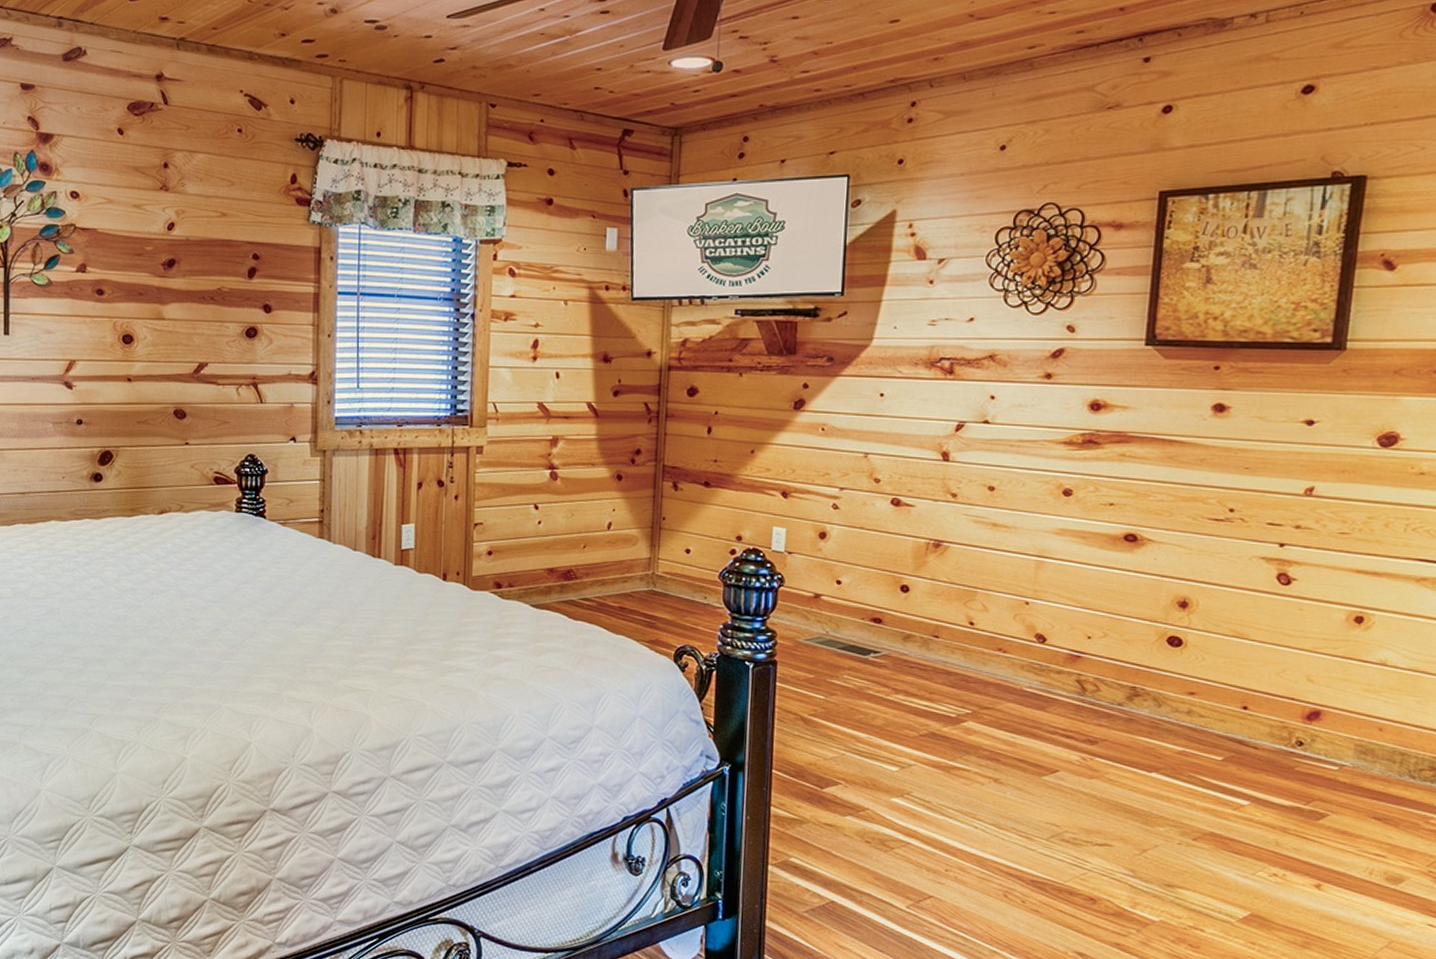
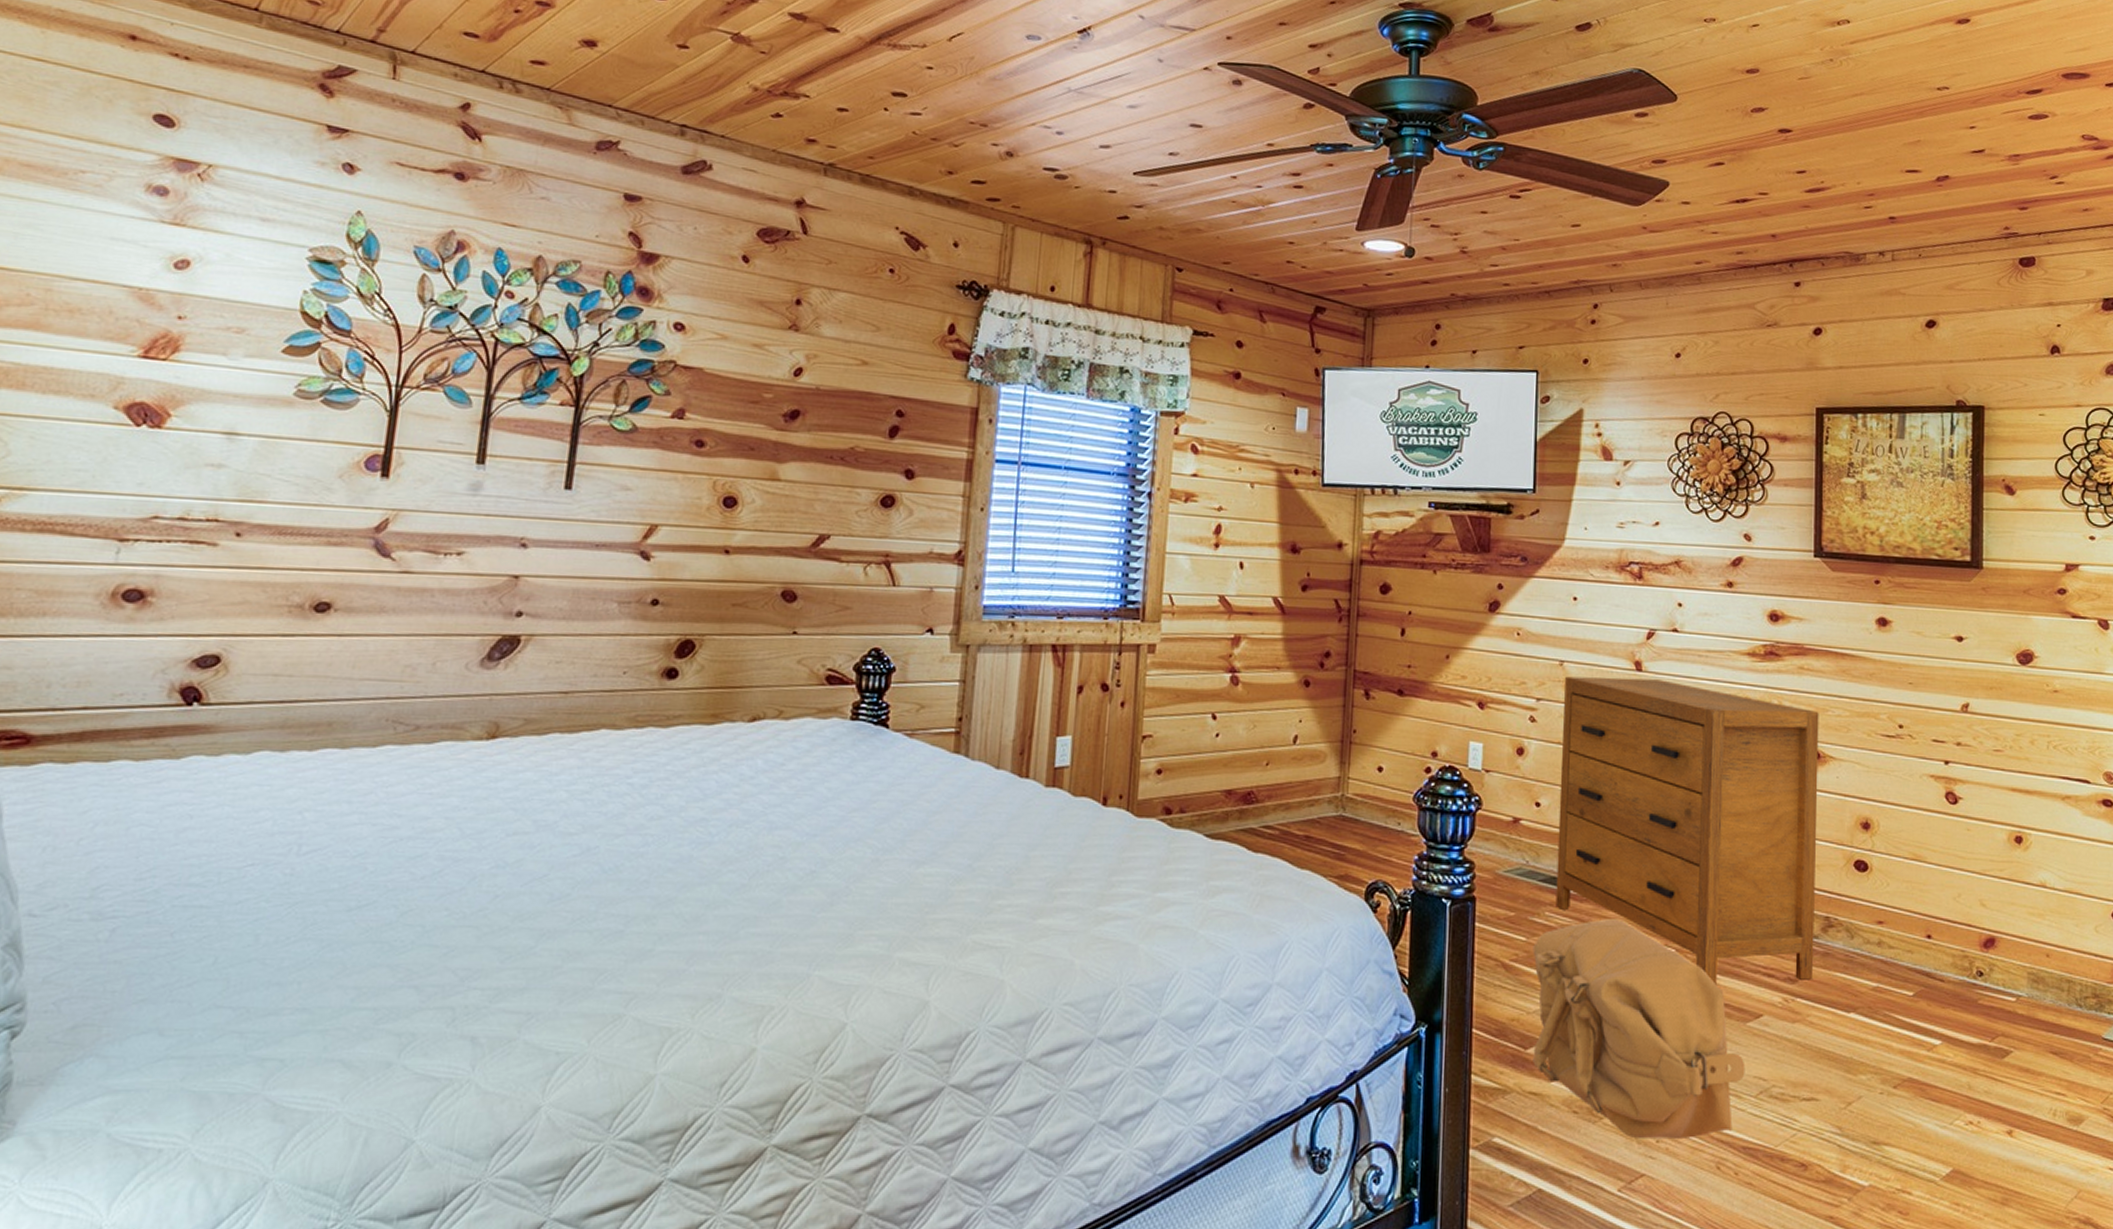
duffel bag: none [829,683,1038,871] -> present [1533,919,1745,1140]
dresser: none [854,467,1139,744] -> present [1555,676,1819,986]

